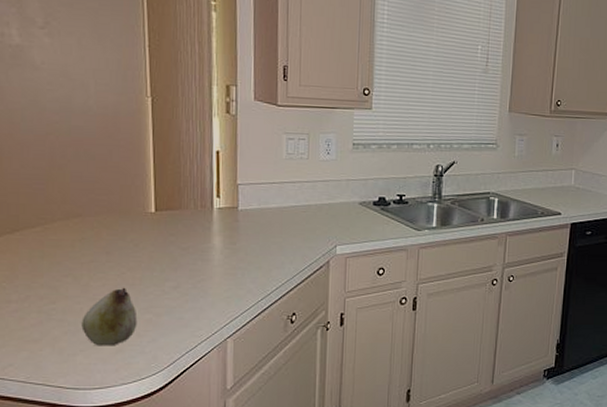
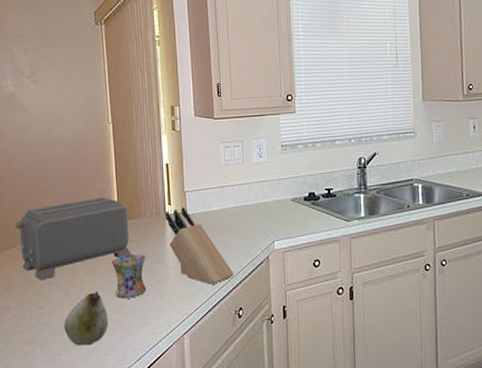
toaster: none [20,182,169,271] -> present [15,197,131,280]
mug: none [143,249,187,297] -> present [111,254,147,299]
knife block: none [213,201,289,287] -> present [166,207,235,284]

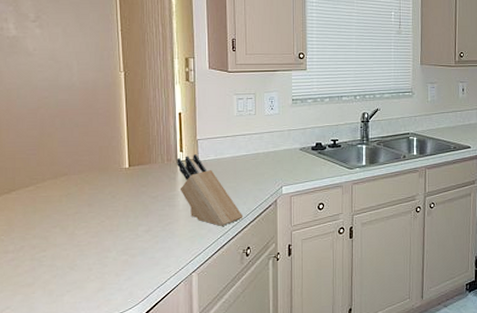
toaster: present [15,197,131,280] -> none [16,143,141,224]
fruit: present [64,291,108,346] -> none [68,233,116,287]
mug: present [111,254,147,299] -> none [120,198,156,241]

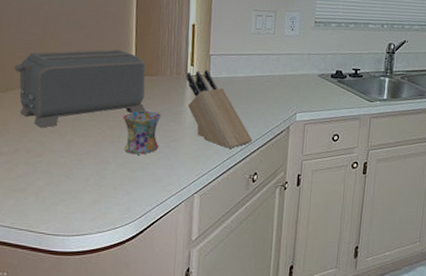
toaster: none [16,143,141,224] -> present [14,49,146,128]
mug: none [120,198,156,241] -> present [122,111,162,155]

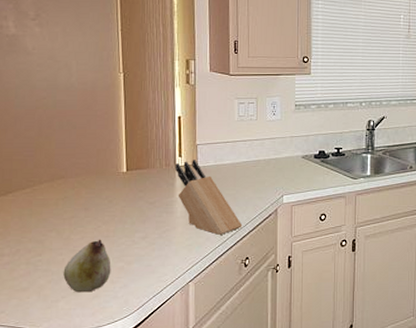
toaster: present [14,49,146,128] -> none [12,146,138,227]
fruit: none [63,144,114,198] -> present [63,239,111,293]
mug: present [122,111,162,155] -> none [116,204,153,247]

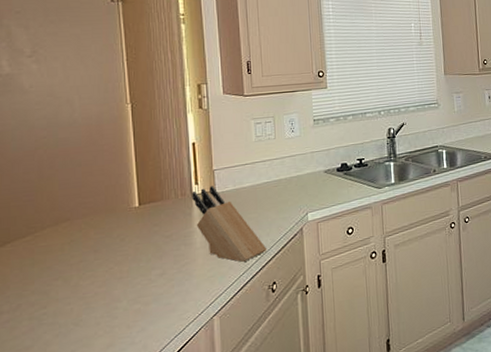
fruit: present [63,239,111,293] -> none [72,281,127,344]

